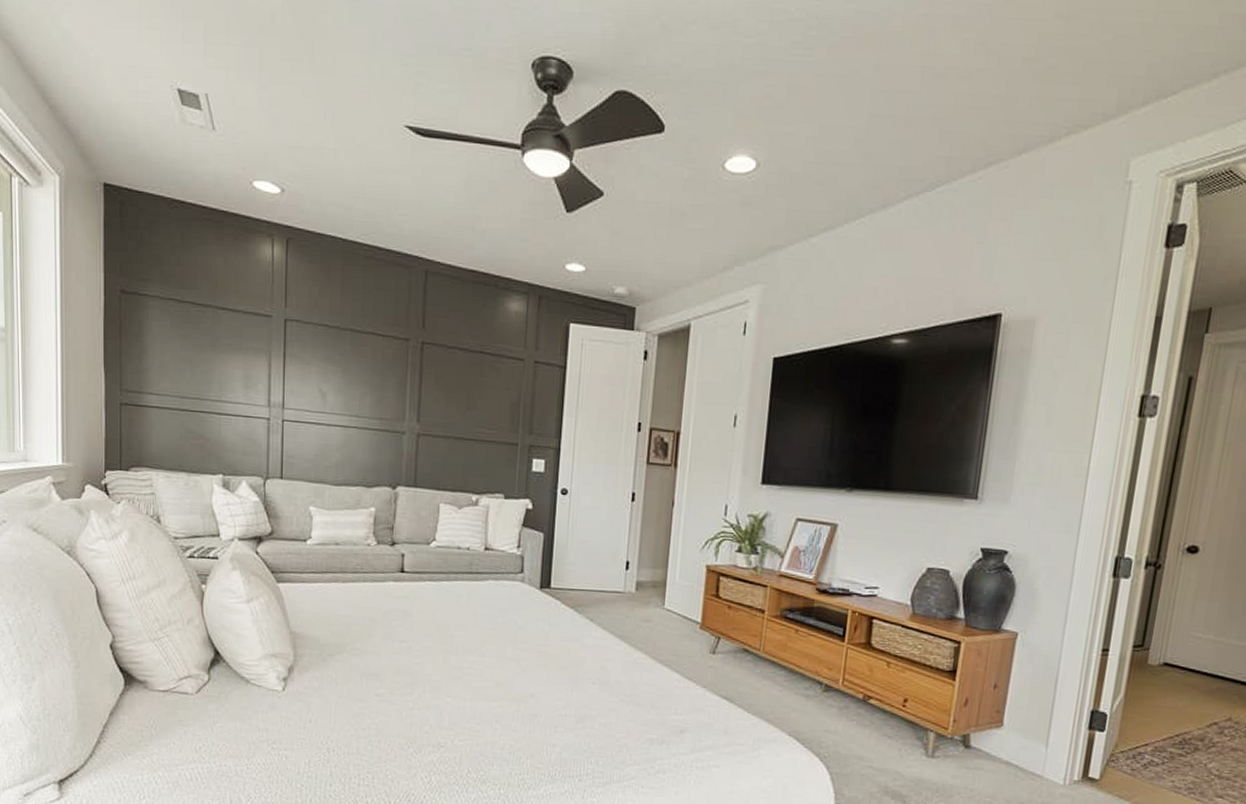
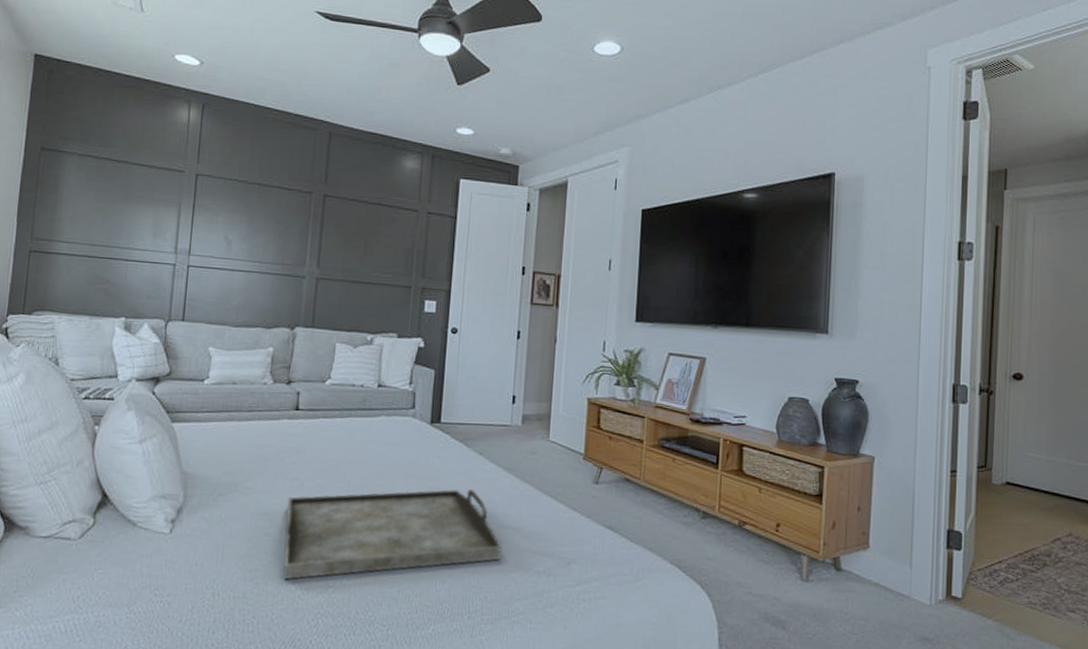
serving tray: none [394,655,614,738] -> present [283,489,502,579]

